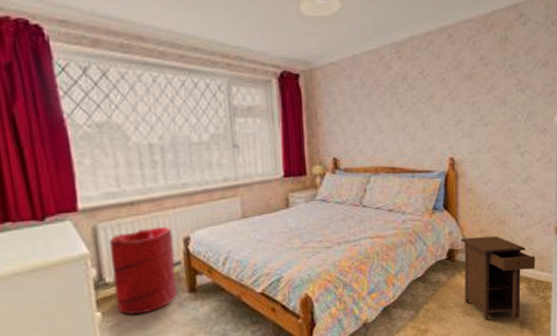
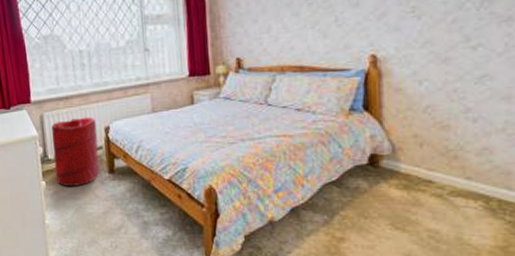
nightstand: present [461,236,535,322] -> none [386,142,497,246]

